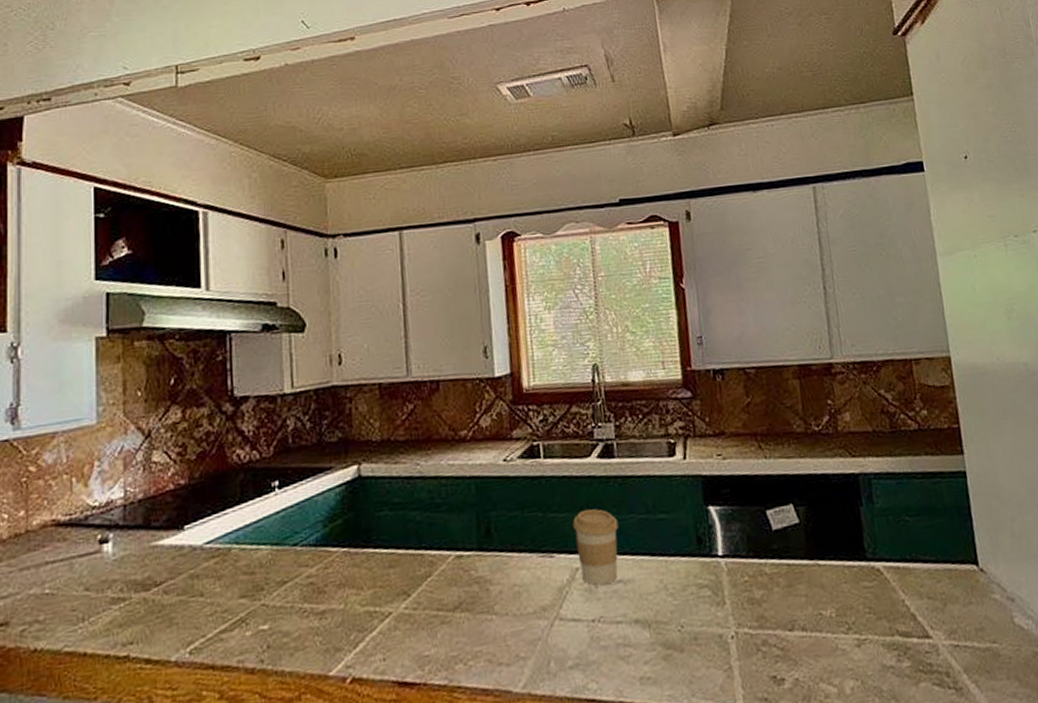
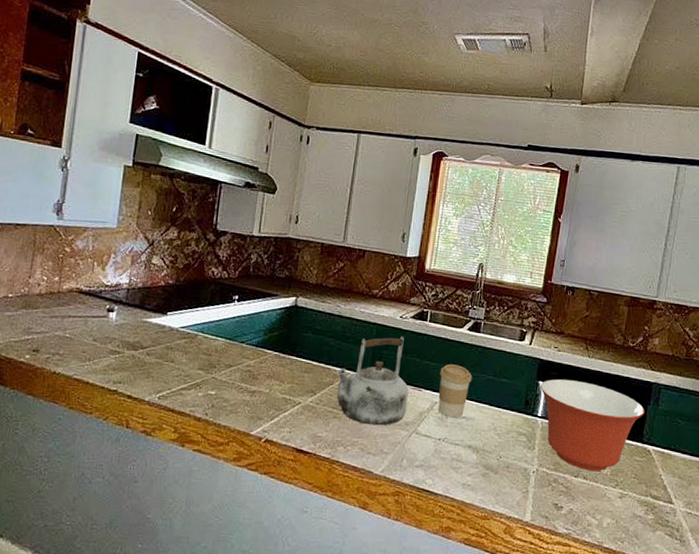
kettle: none [430,486,539,623] -> present [335,336,409,426]
mixing bowl: none [711,493,859,618] -> present [540,379,645,472]

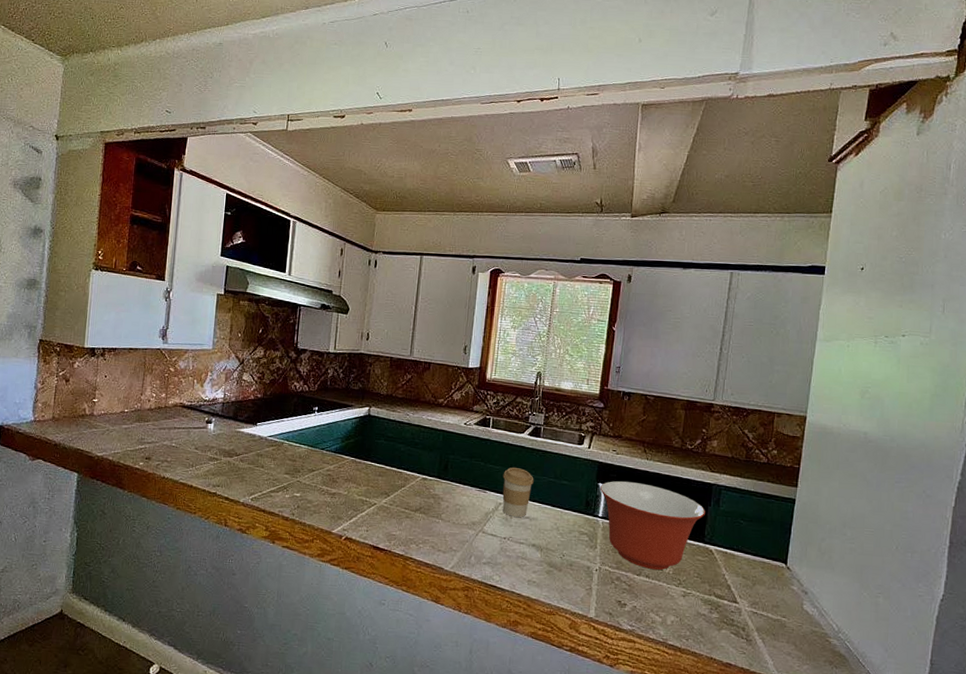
kettle: present [335,336,409,426] -> none [406,442,475,525]

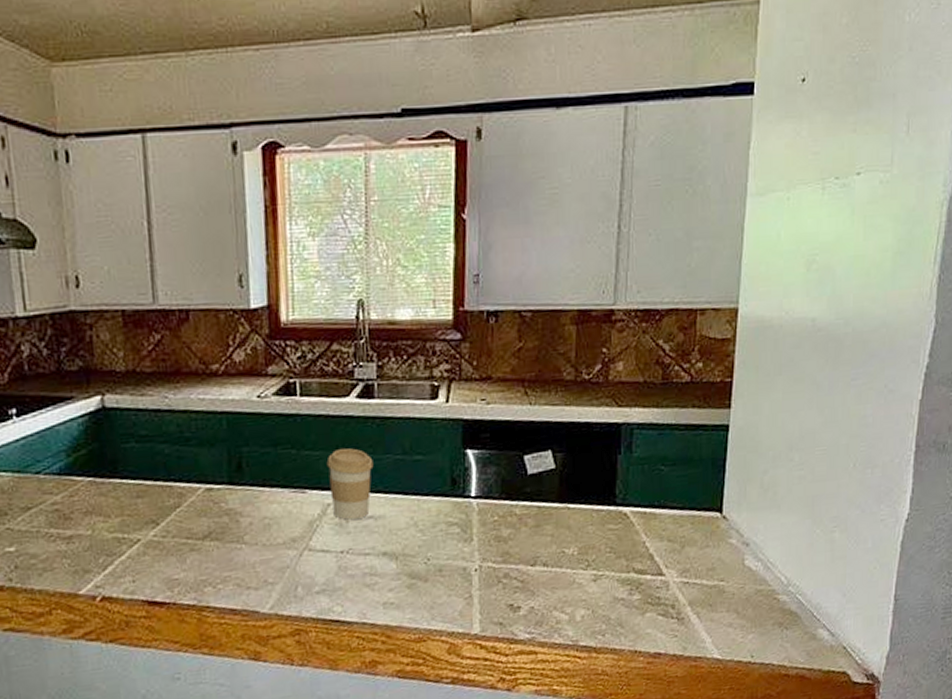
mixing bowl: present [600,481,705,571] -> none [468,439,614,555]

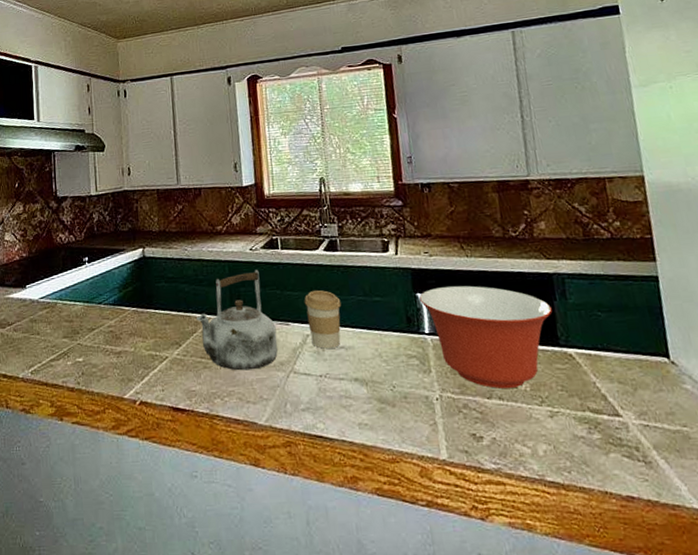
kettle: none [179,423,290,552] -> present [195,269,278,371]
mixing bowl: none [468,439,614,555] -> present [419,285,552,390]

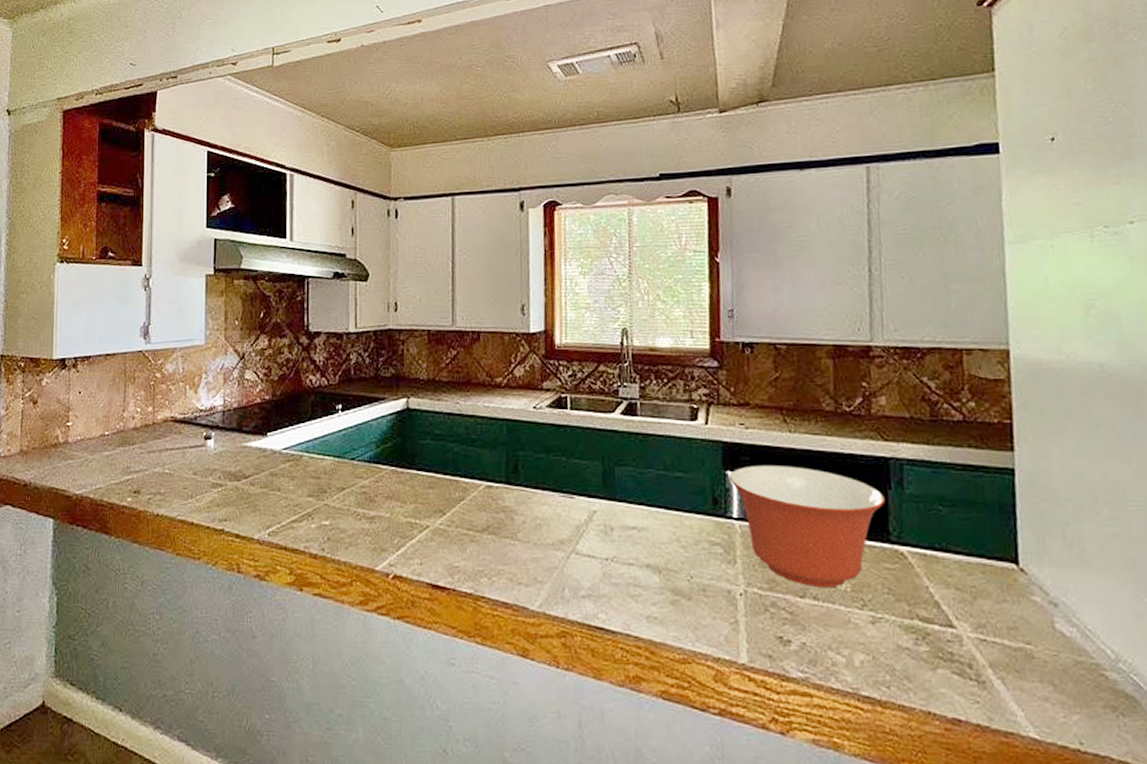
kettle: present [195,269,278,371] -> none [464,431,559,547]
coffee cup: present [304,290,342,349] -> none [593,460,637,528]

